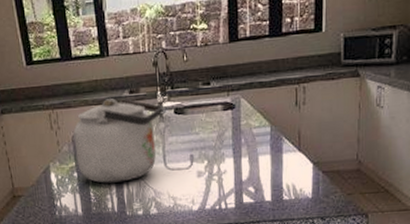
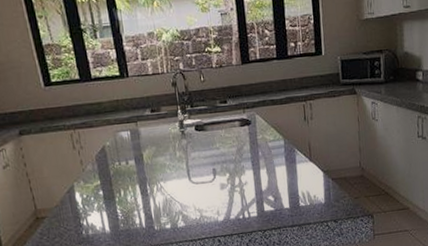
kettle: present [73,98,163,183] -> none [96,117,185,200]

